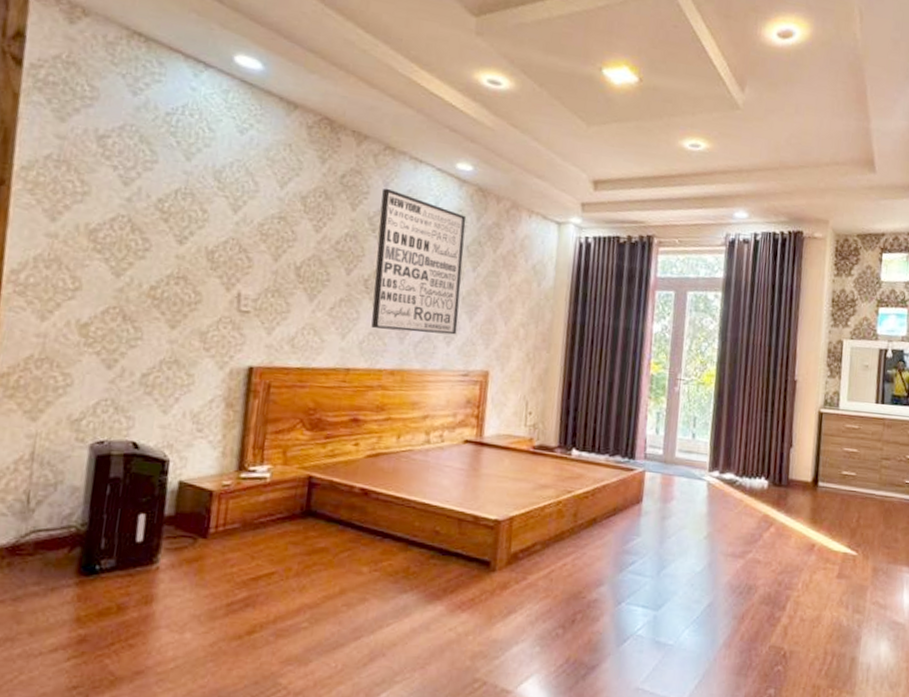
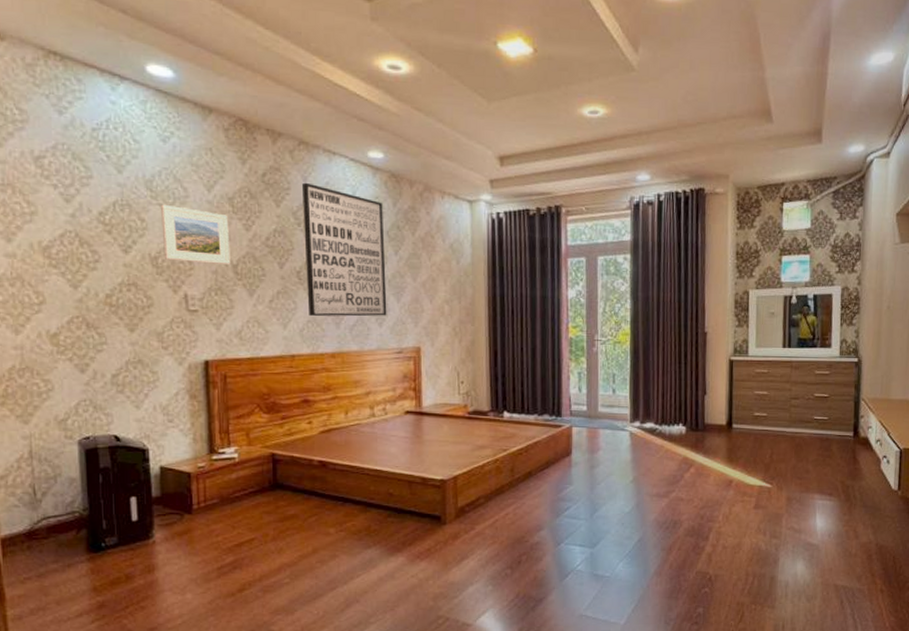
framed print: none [221,196,298,266] -> present [161,204,231,264]

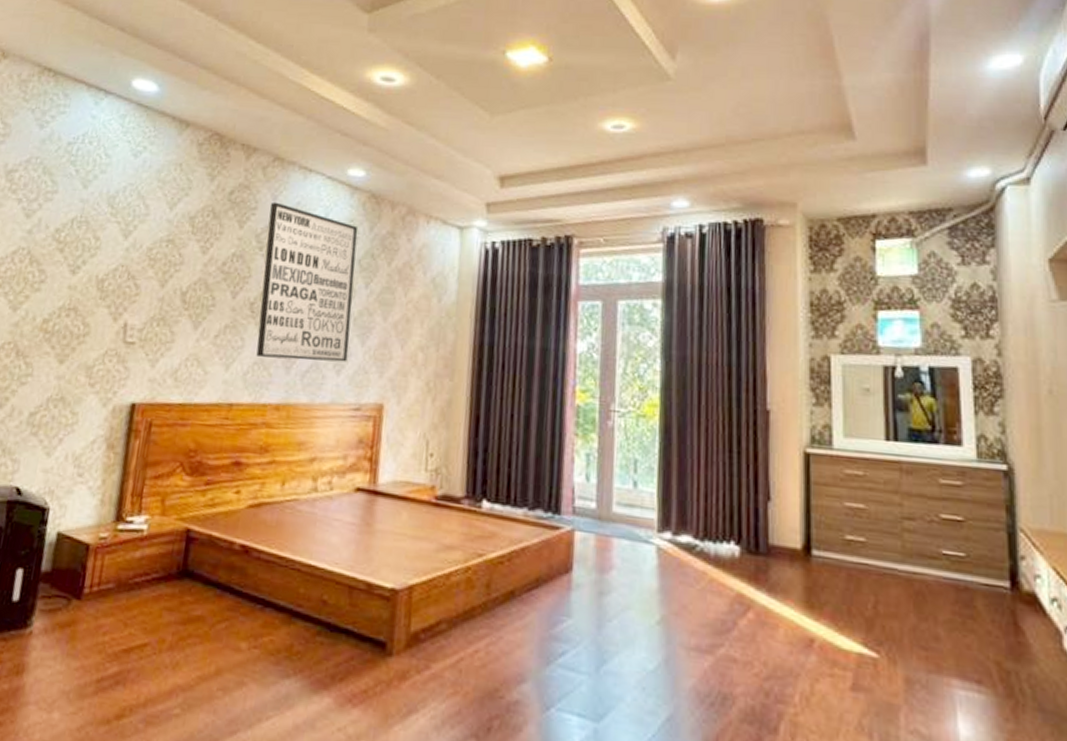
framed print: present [161,204,231,264] -> none [111,222,186,291]

